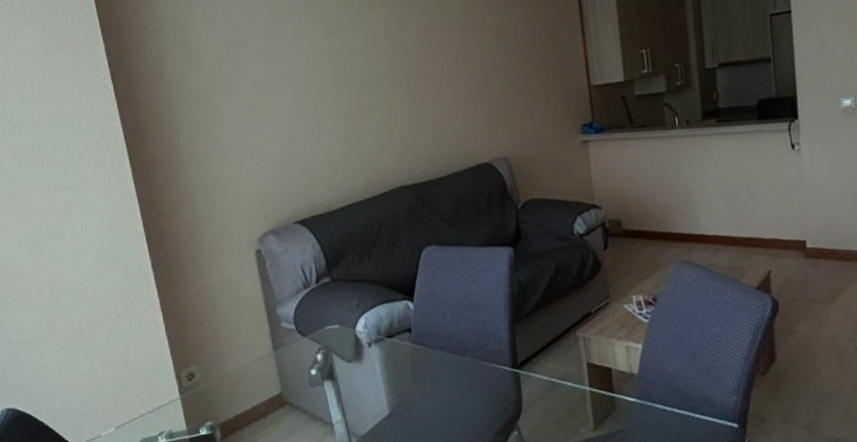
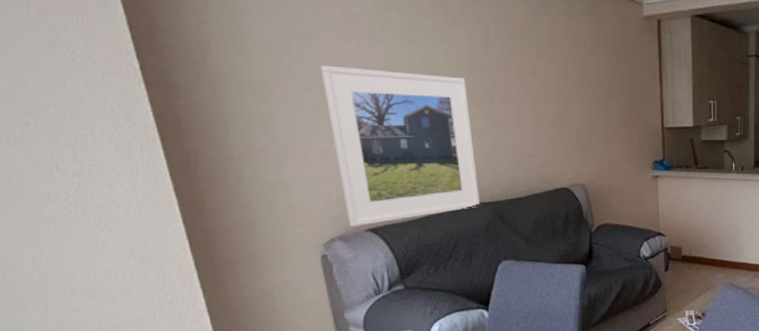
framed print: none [254,60,401,220] -> present [321,65,480,226]

